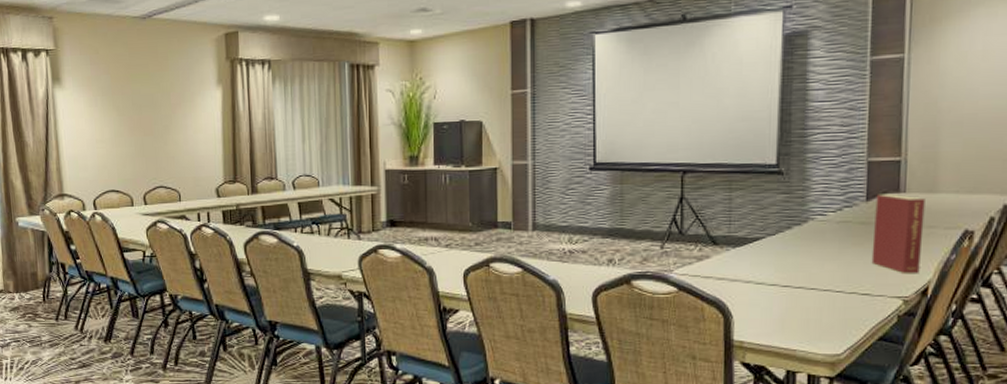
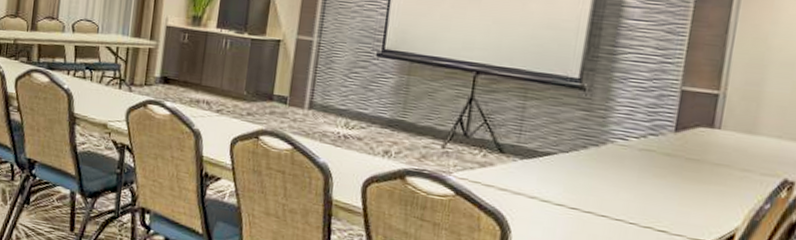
book: present [871,193,925,273] -> none [673,126,742,218]

